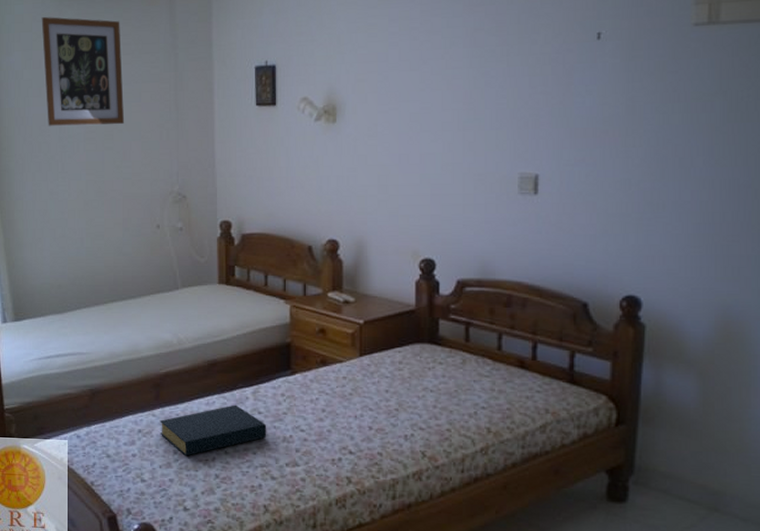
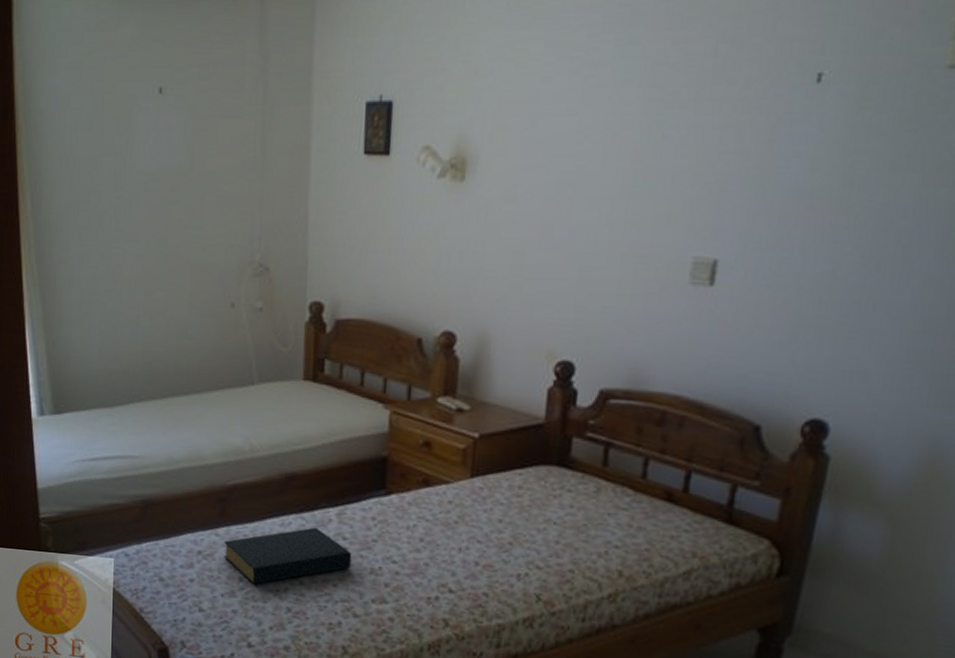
wall art: present [41,16,125,126] -> none [95,24,197,171]

